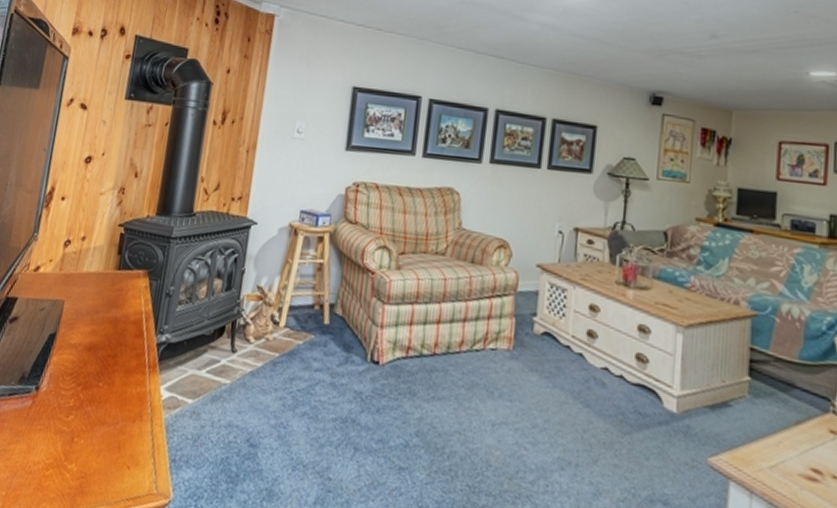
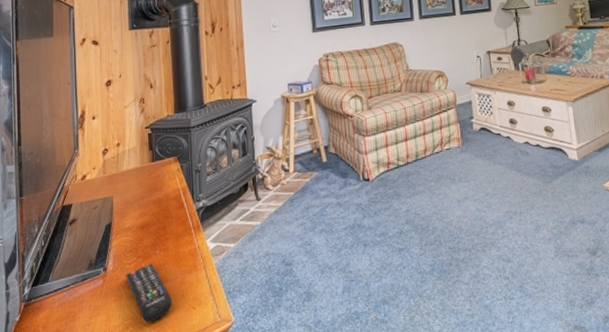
remote control: none [58,395,106,471] -> present [126,263,173,323]

